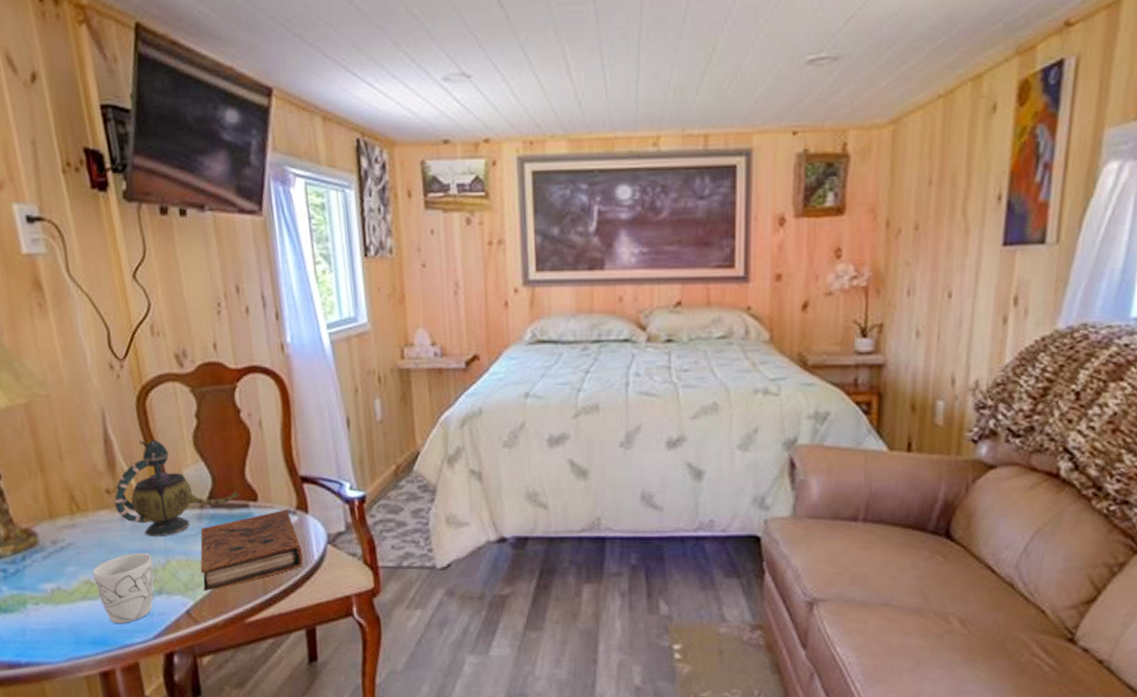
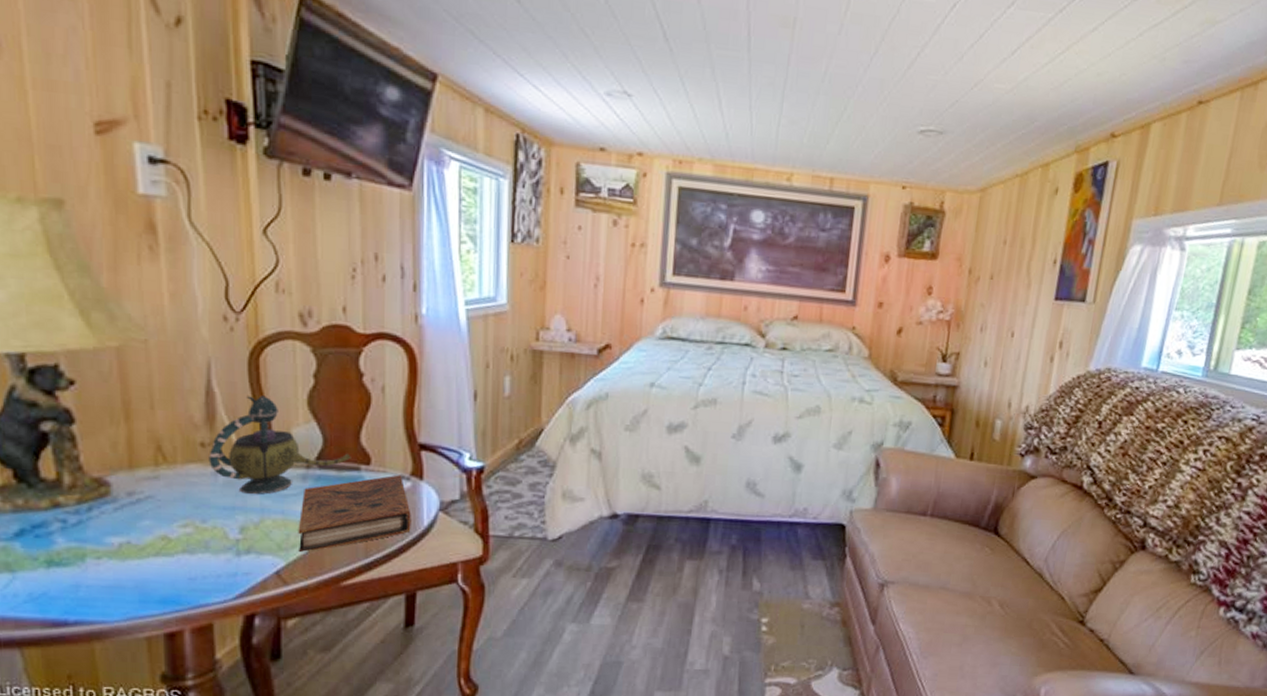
mug: present [93,553,155,624] -> none [172,509,245,583]

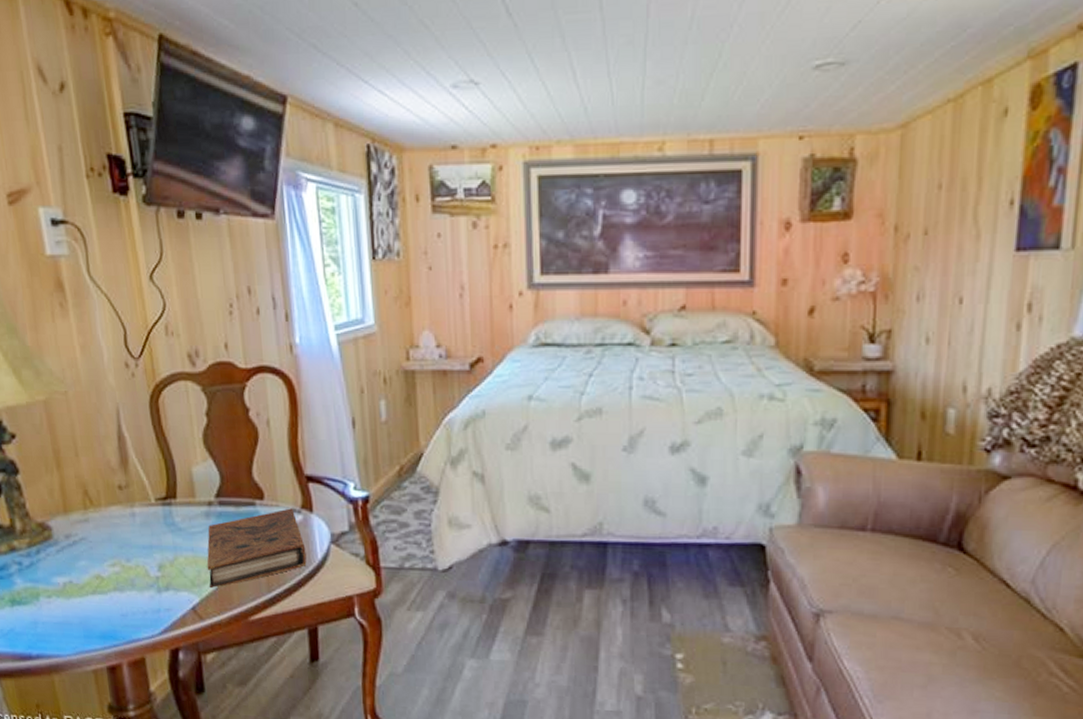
teapot: present [208,395,351,495] -> none [126,437,246,534]

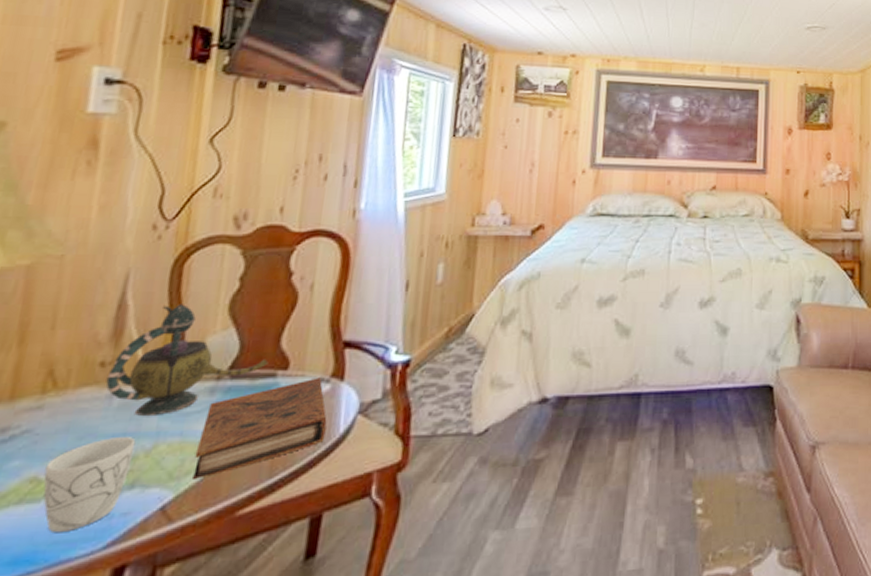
mug: none [103,549,162,619] -> present [43,437,136,533]
teapot: none [126,437,246,534] -> present [105,304,269,417]

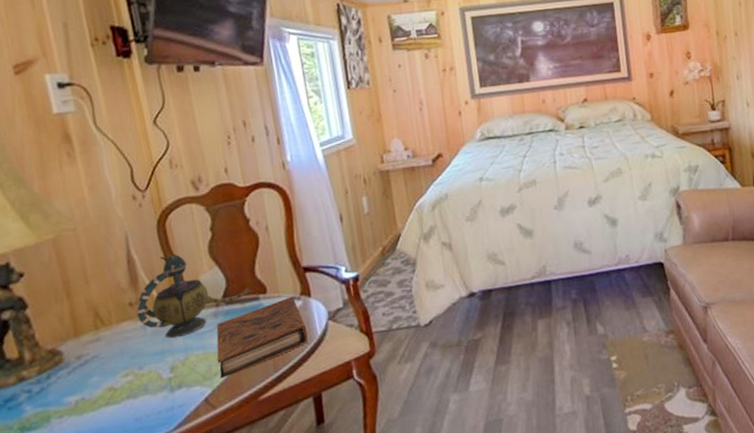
mug: present [43,437,136,533] -> none [116,353,175,423]

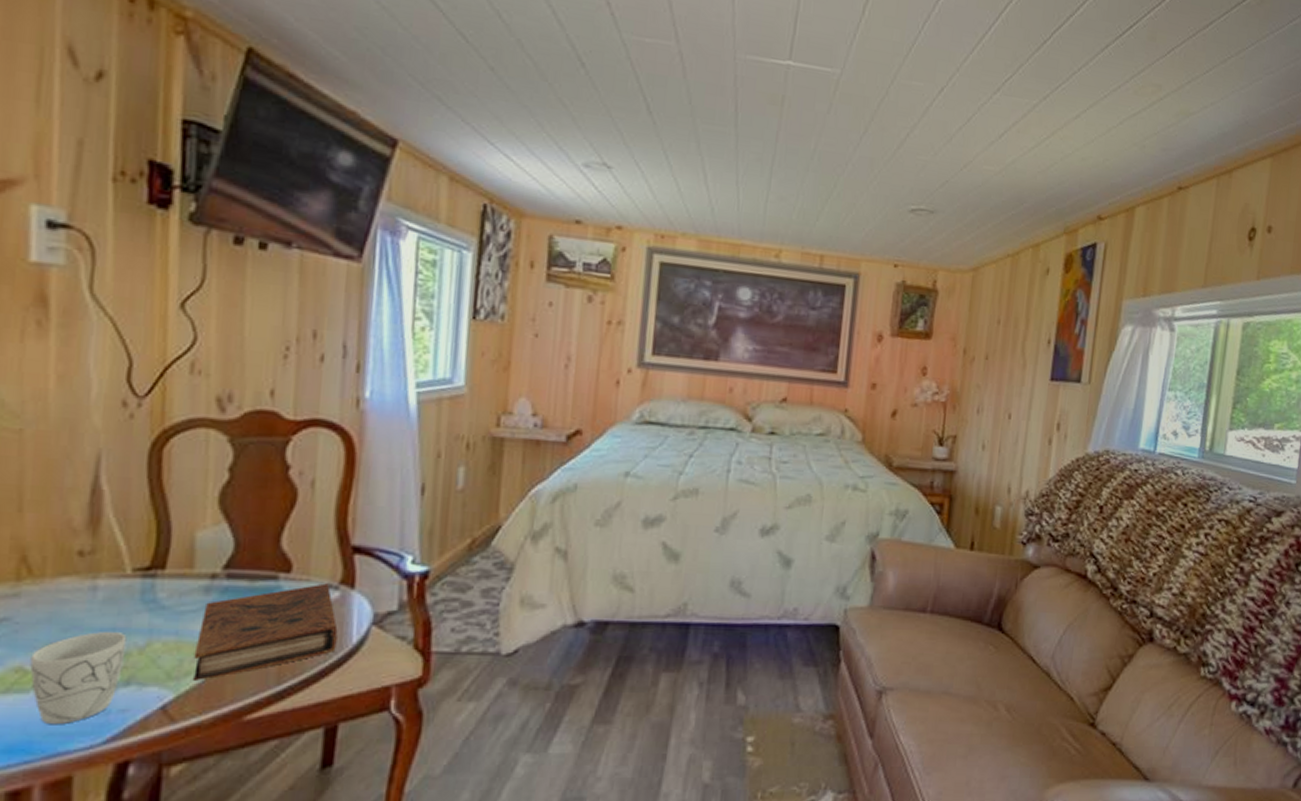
mug: none [116,353,175,423] -> present [30,632,127,725]
teapot: present [136,253,251,339] -> none [87,493,268,613]

